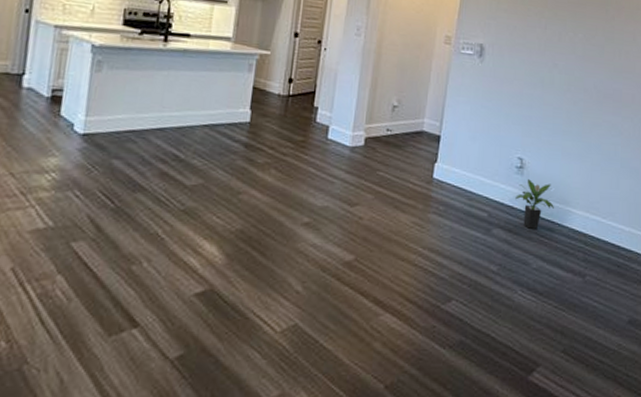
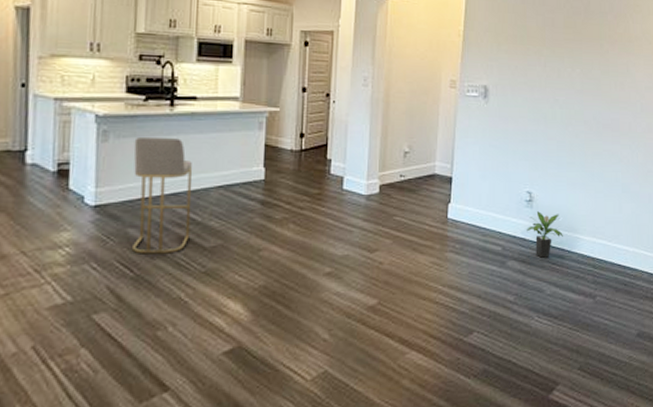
bar stool: none [115,70,180,189] -> present [132,138,193,255]

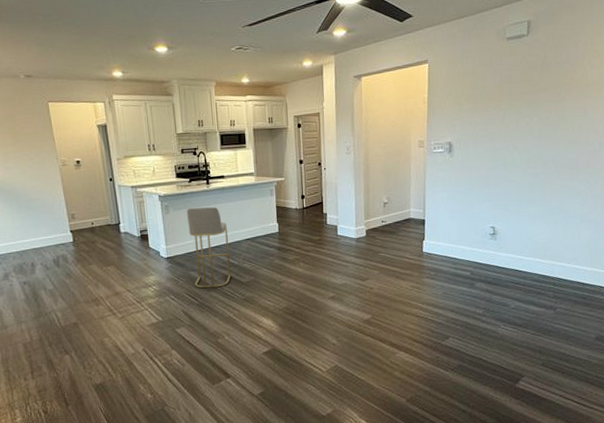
potted plant: present [525,211,563,258] -> none [490,242,525,279]

